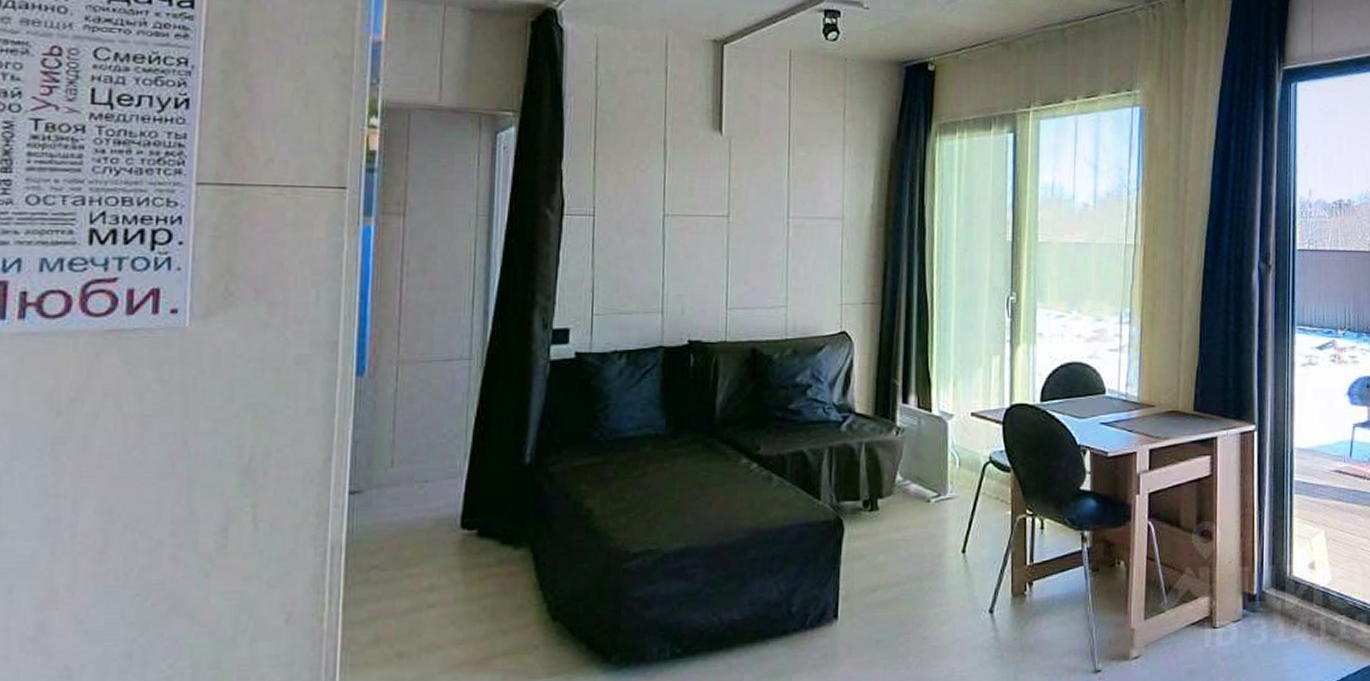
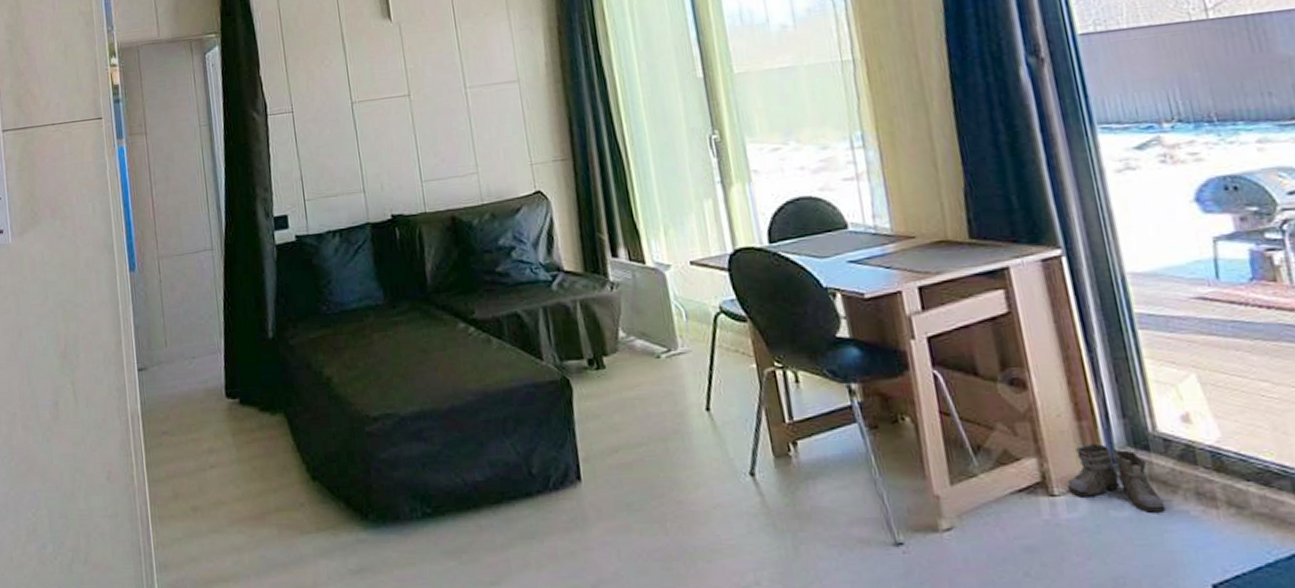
boots: none [1225,584,1292,640] -> present [1066,442,1172,513]

